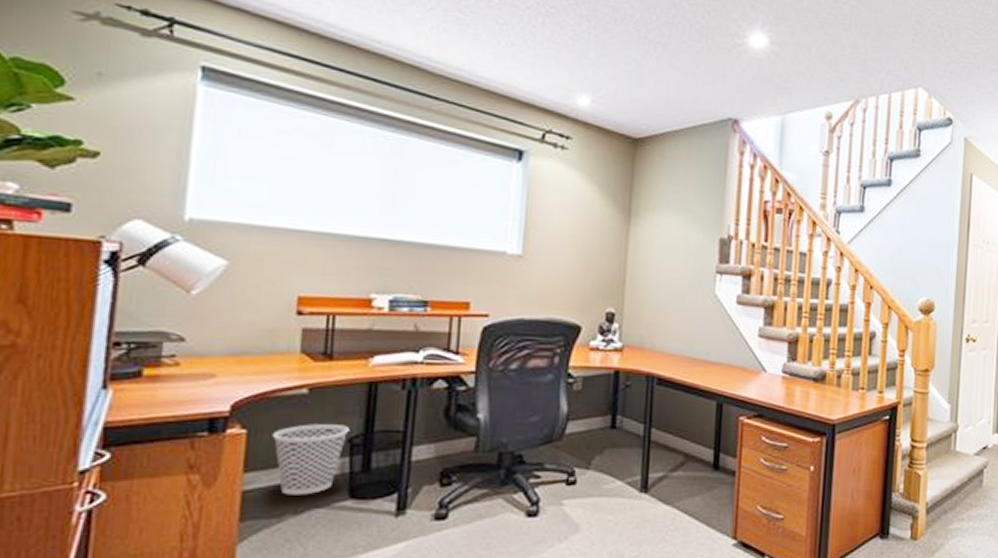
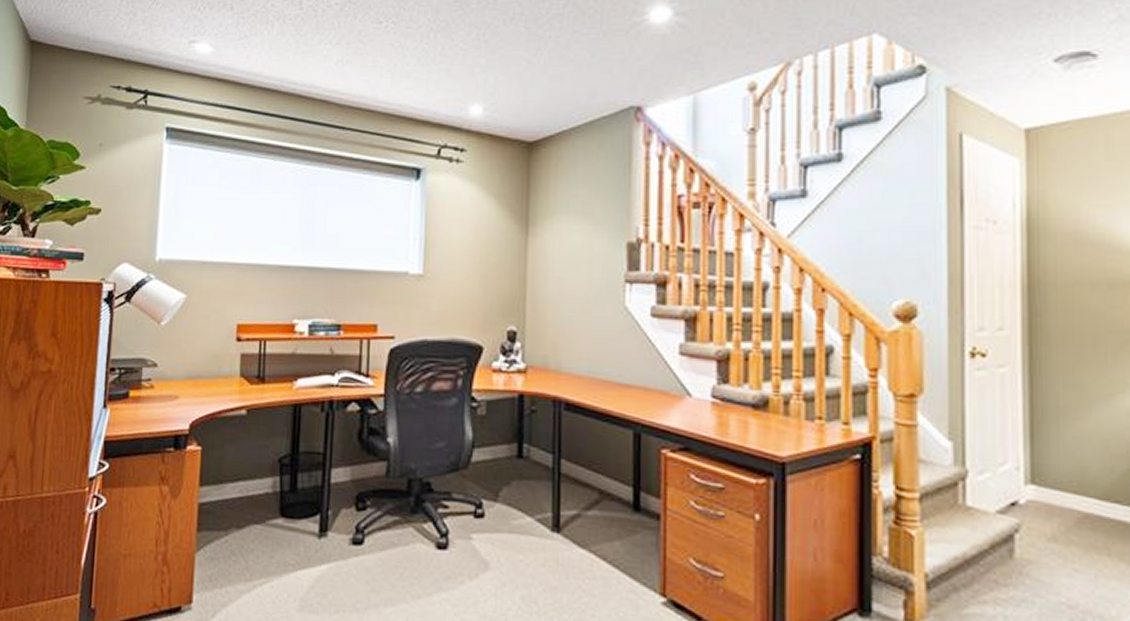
wastebasket: present [272,424,350,495] -> none [220,443,279,511]

